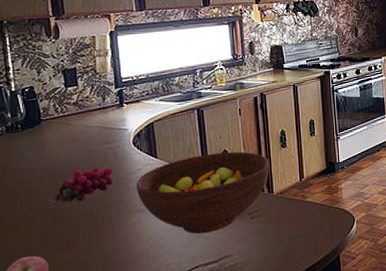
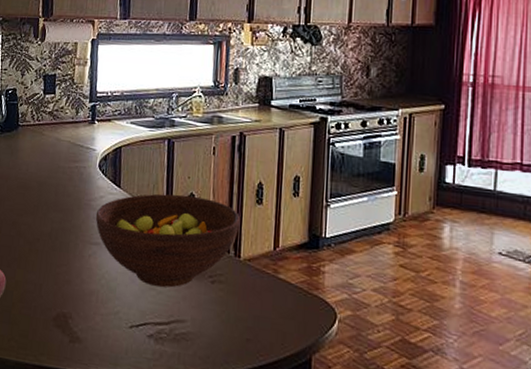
grapes: present [47,167,113,204] -> none [14,184,76,219]

